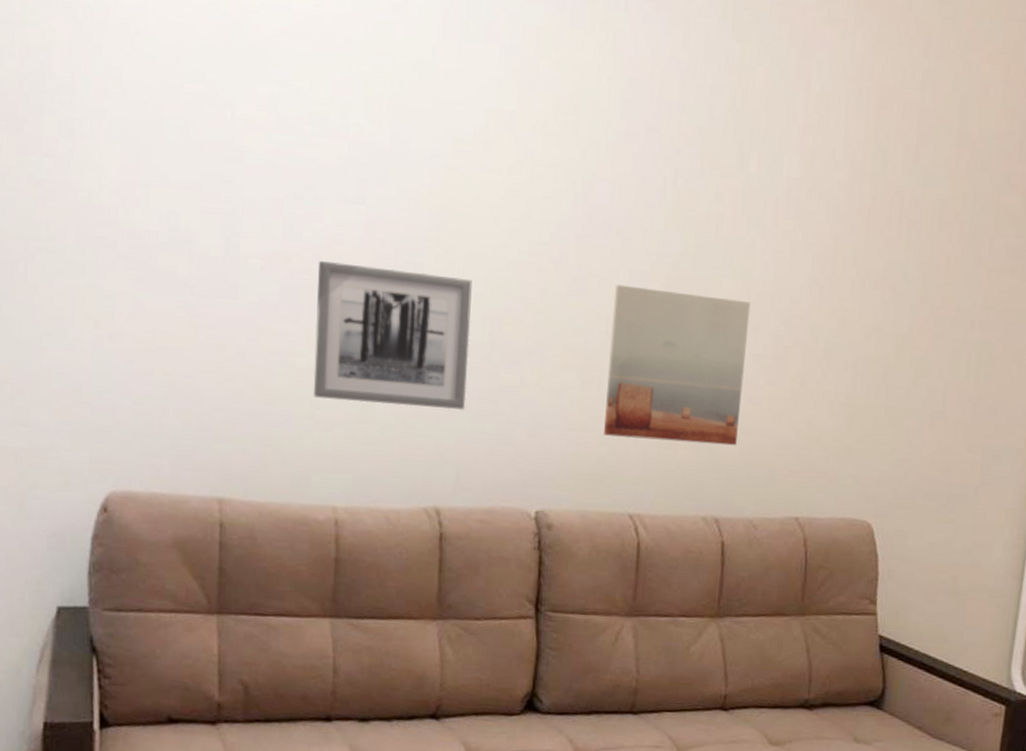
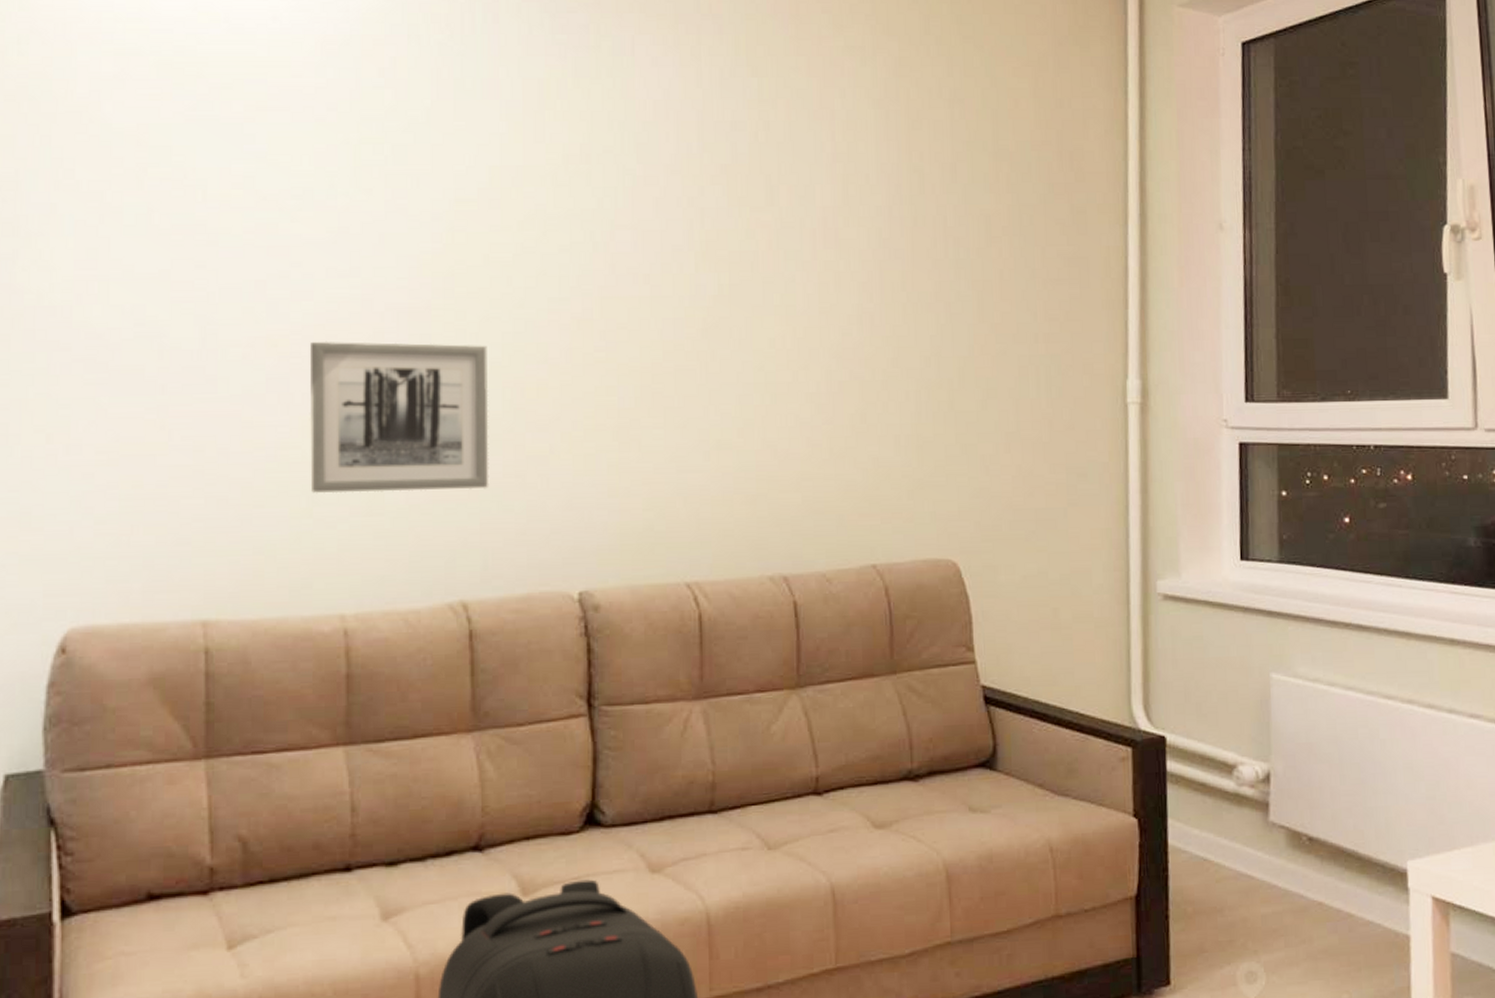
wall art: present [604,284,751,446] -> none [646,334,799,499]

